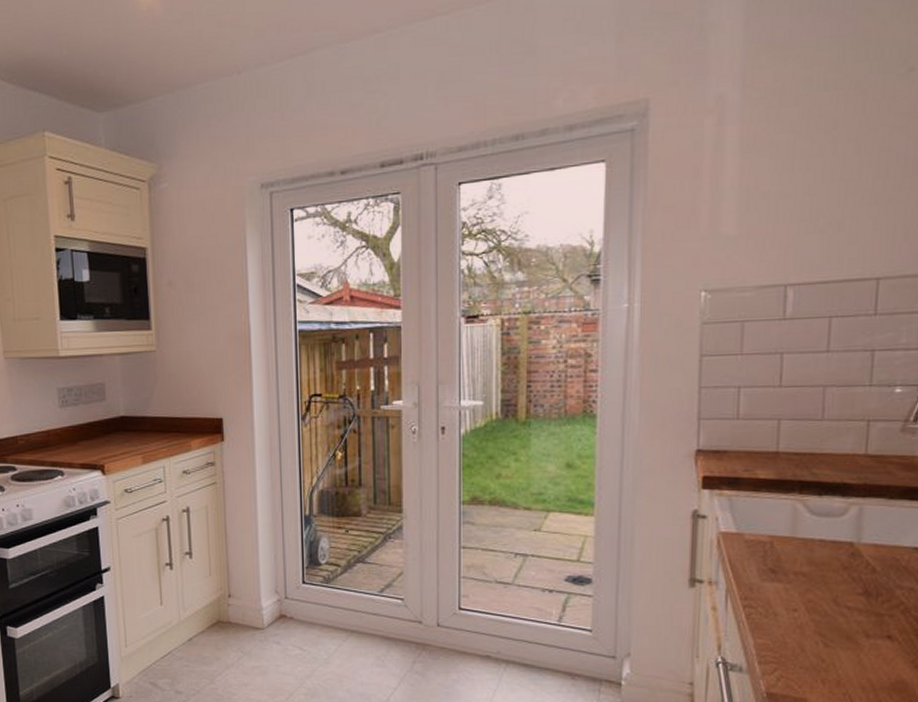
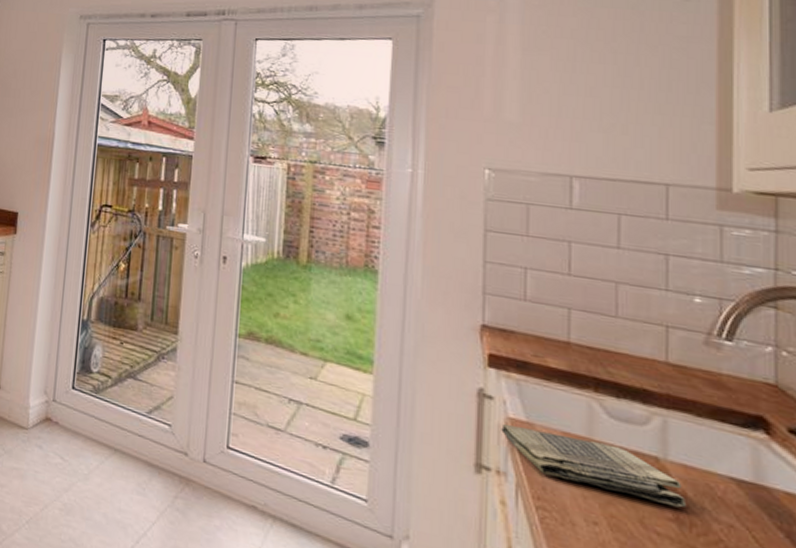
dish towel: none [713,538,875,583] -> present [501,424,687,508]

